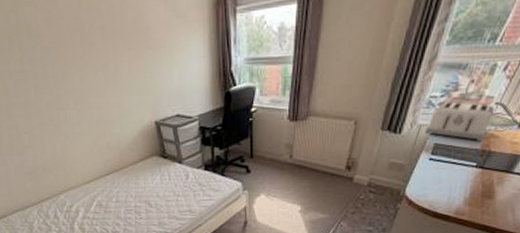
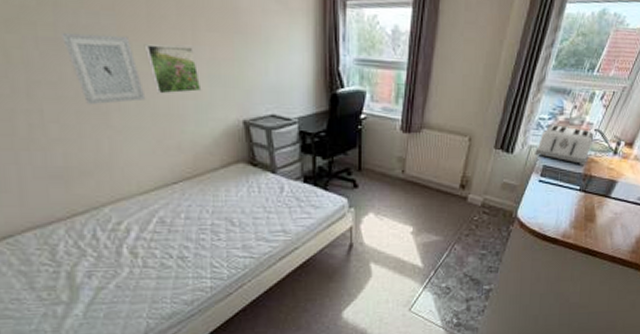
wall art: none [25,62,84,119] -> present [60,32,146,105]
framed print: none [80,65,123,105] -> present [144,44,202,94]

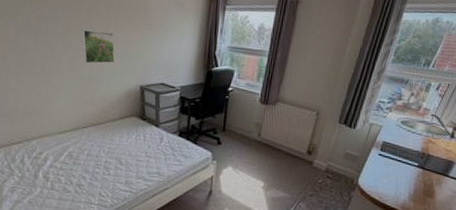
wall art: present [60,32,146,105] -> none [31,19,77,68]
toaster: present [534,125,594,166] -> none [374,108,431,145]

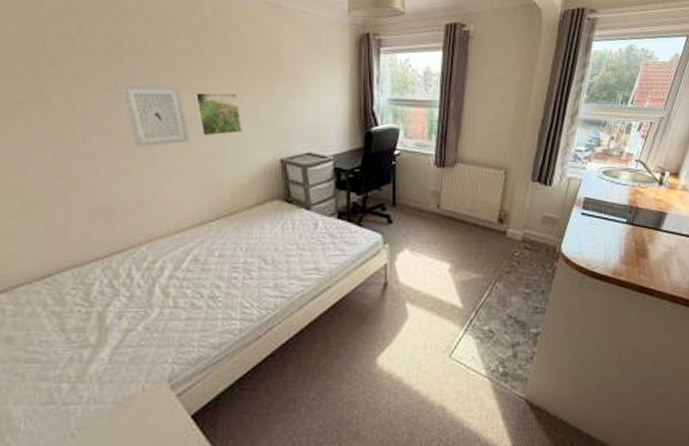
wall art: none [31,19,77,68] -> present [120,84,191,148]

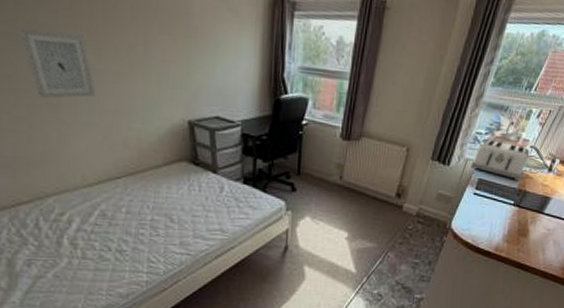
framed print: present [193,92,243,136] -> none [98,43,151,92]
toaster: none [573,156,636,197] -> present [470,139,530,181]

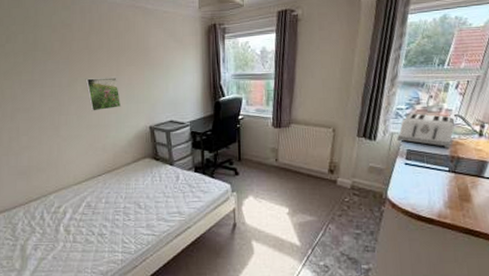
wall art: present [19,28,96,99] -> none [35,74,84,122]
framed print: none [98,43,151,92] -> present [85,77,122,111]

